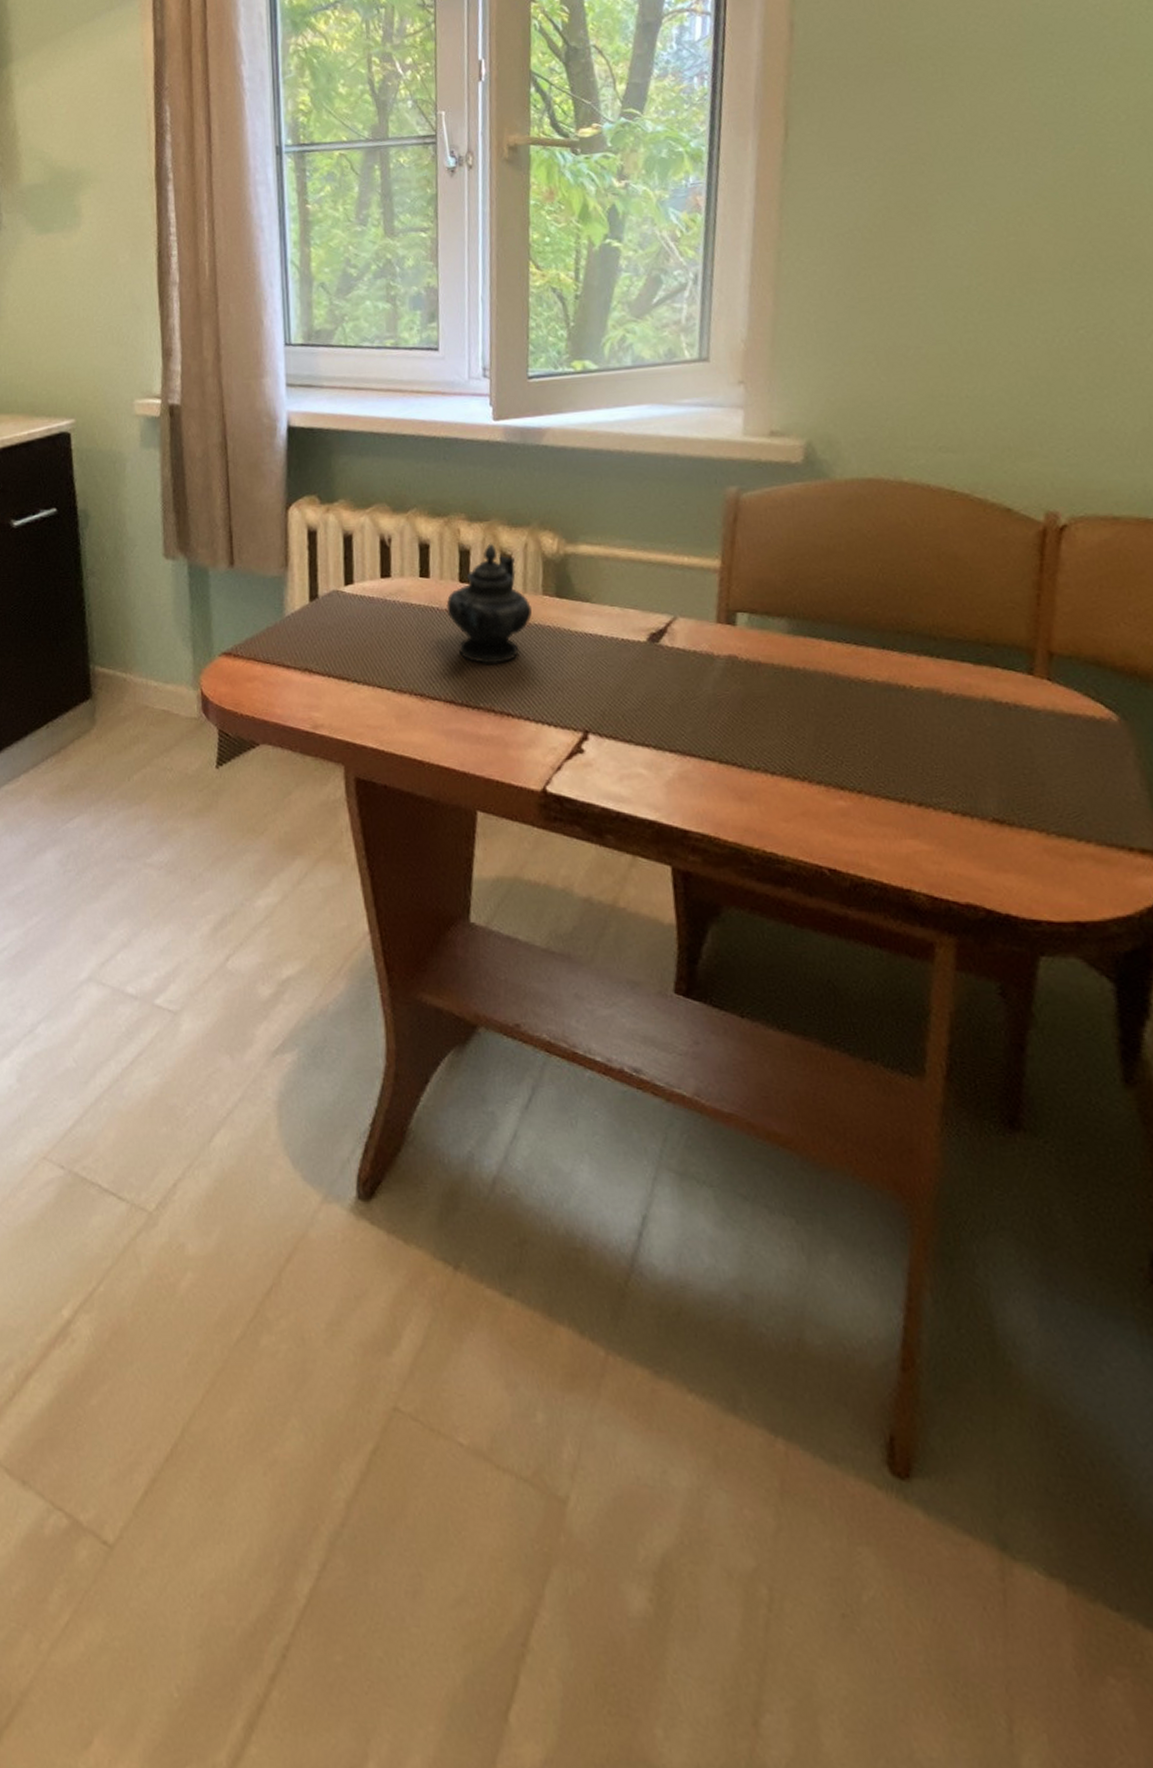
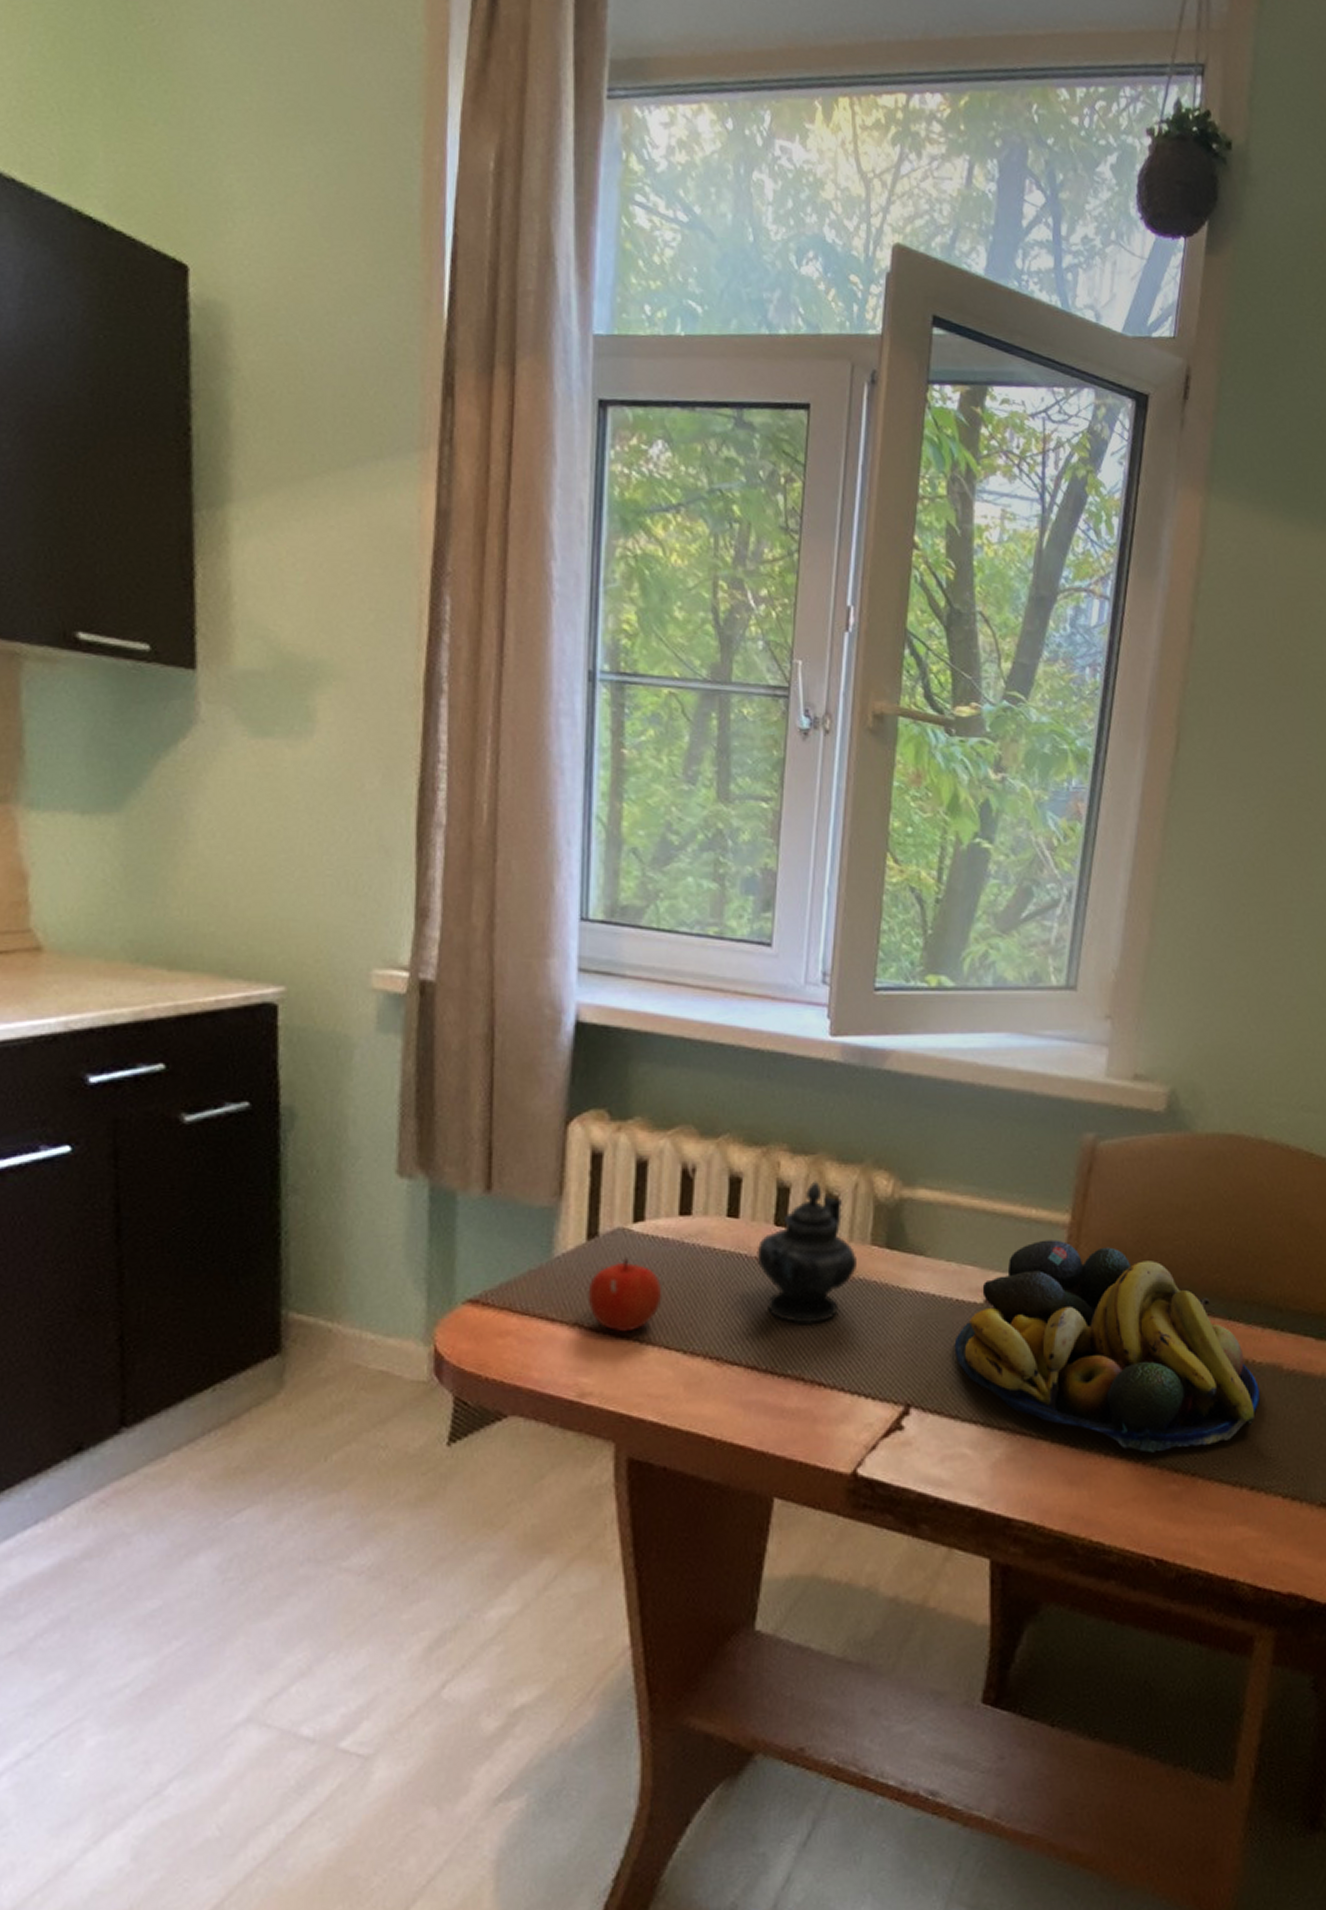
apple: none [313,615,373,675] -> present [588,1258,663,1332]
fruit bowl: none [623,583,921,772] -> present [954,1240,1260,1453]

